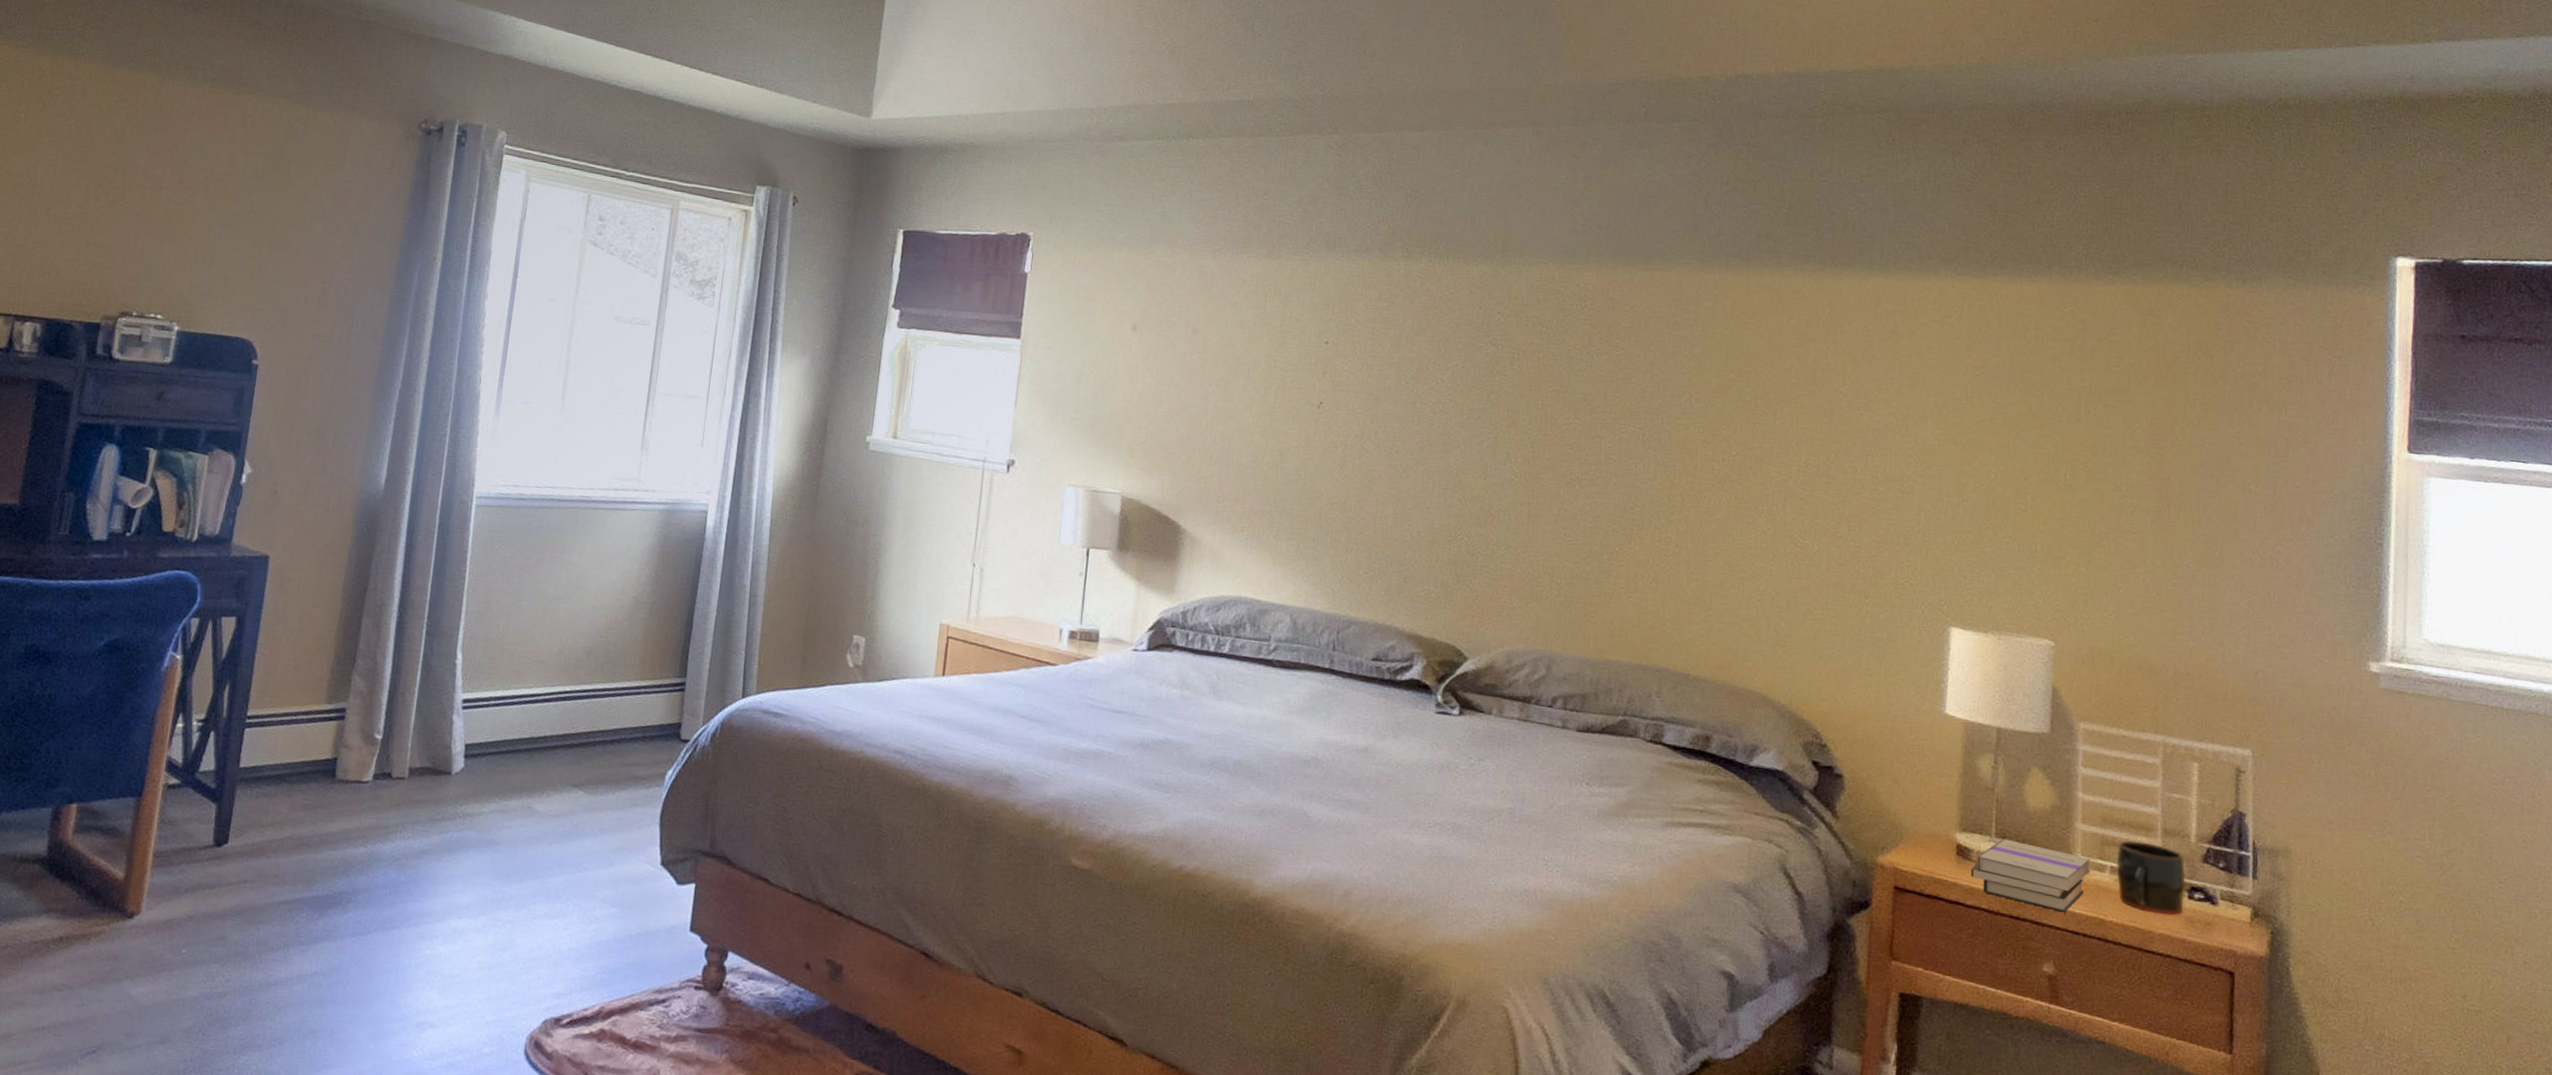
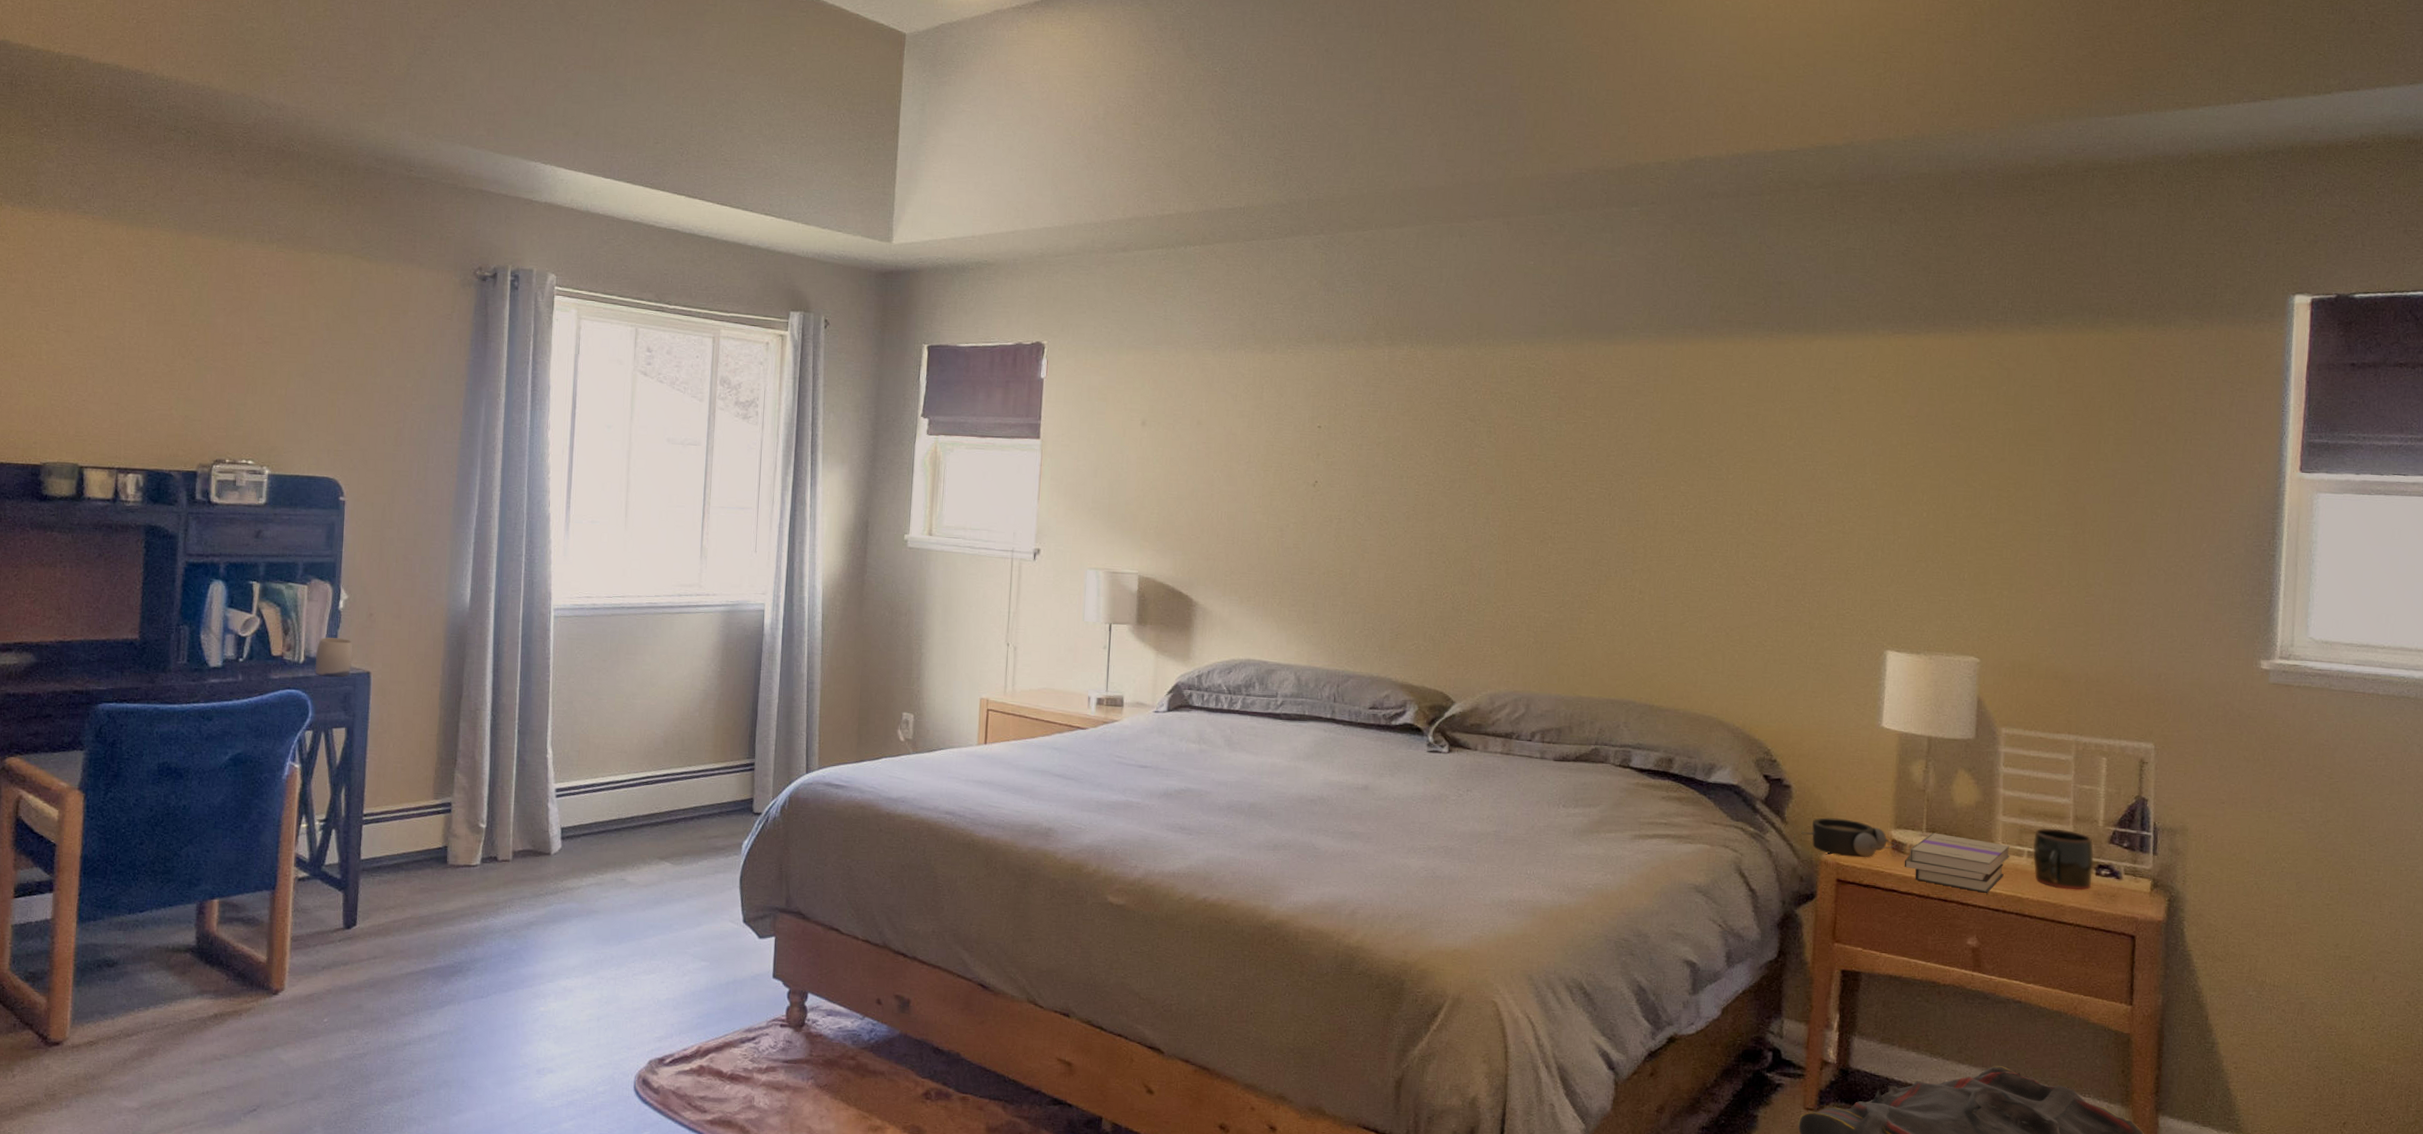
mug: none [208,514,253,561] -> present [315,637,353,678]
alarm clock: none [1854,814,1962,863] -> present [1801,817,1897,858]

